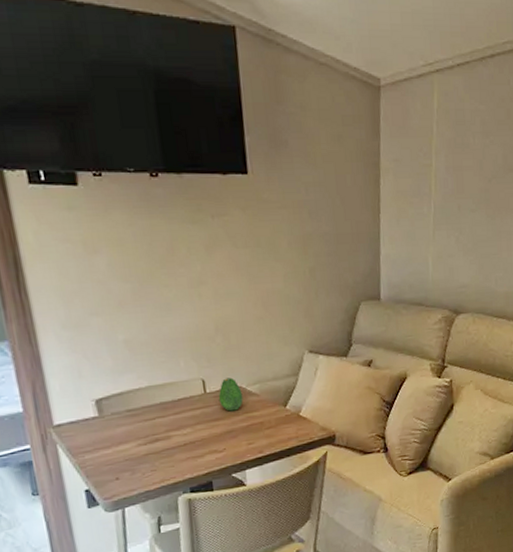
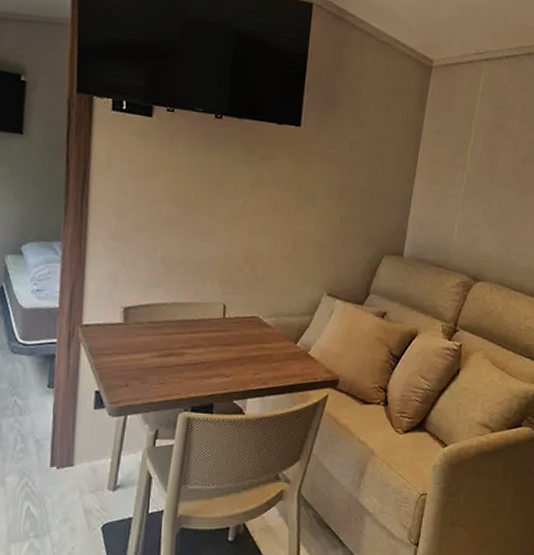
fruit: present [218,377,244,412] -> none [235,307,259,339]

